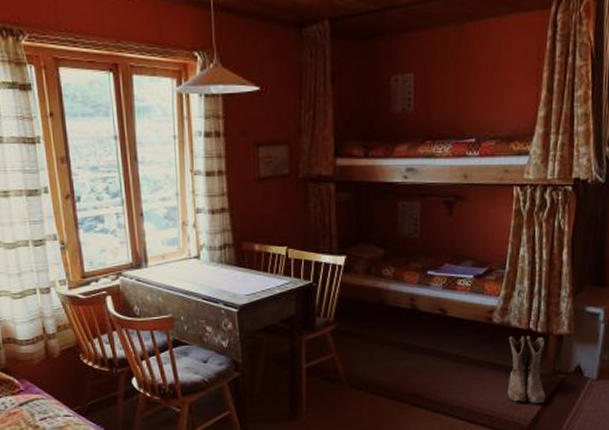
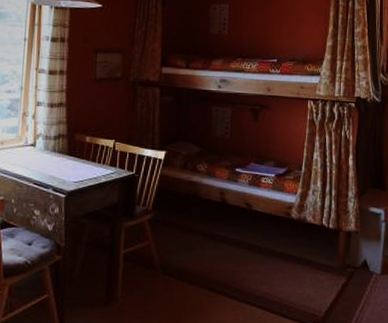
boots: present [507,335,546,404] -> none [304,230,338,296]

